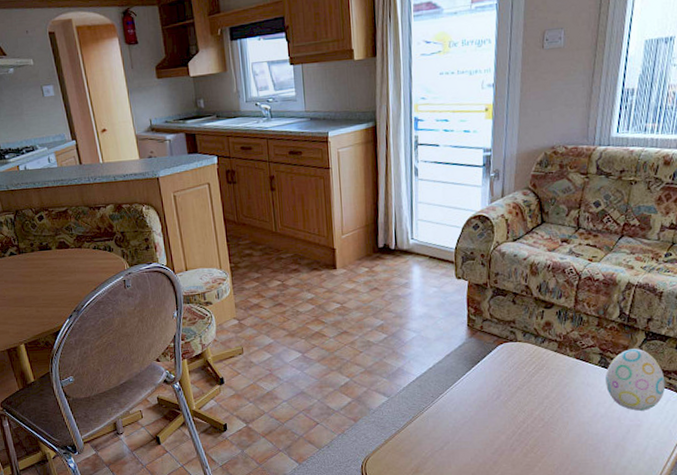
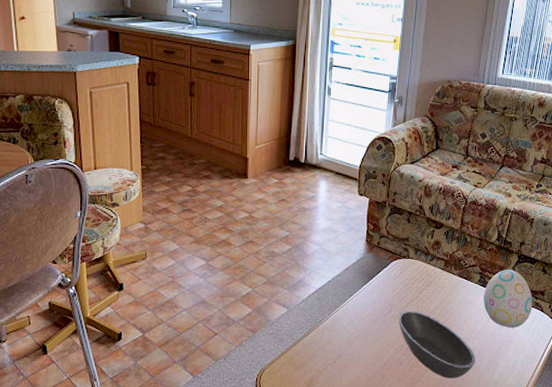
bowl: none [508,395,599,465] -> present [398,310,475,379]

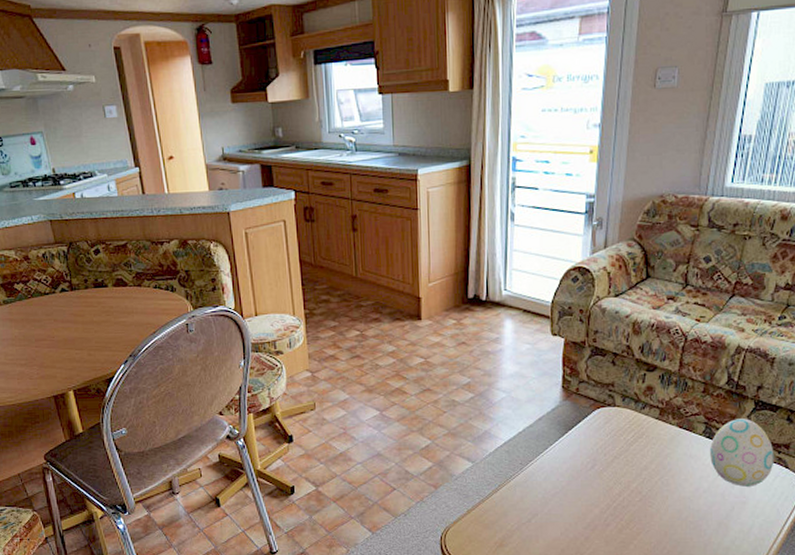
bowl: present [398,310,475,379] -> none [603,465,700,543]

